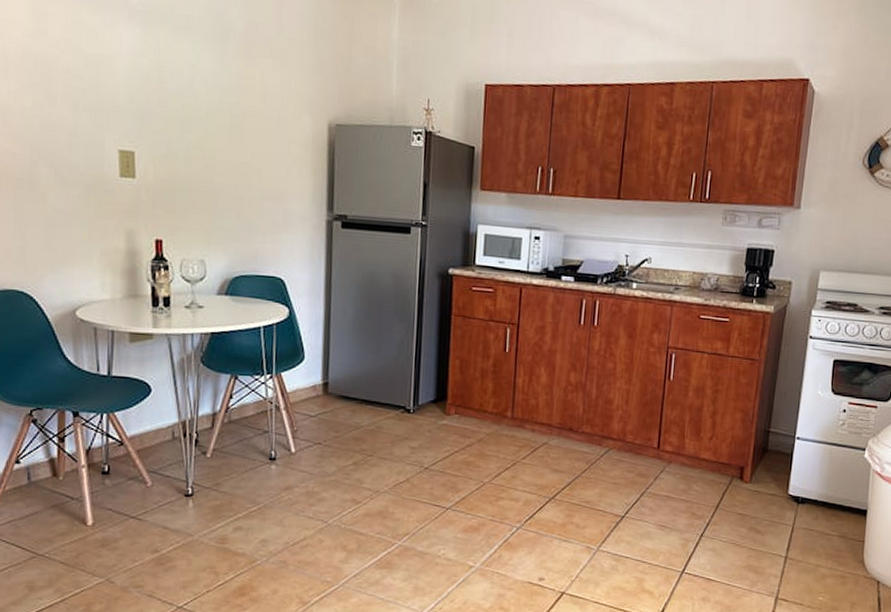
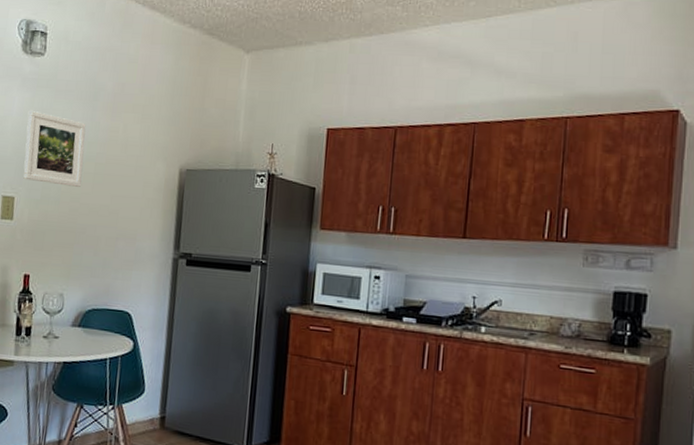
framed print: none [141,49,216,142] -> present [23,110,86,187]

